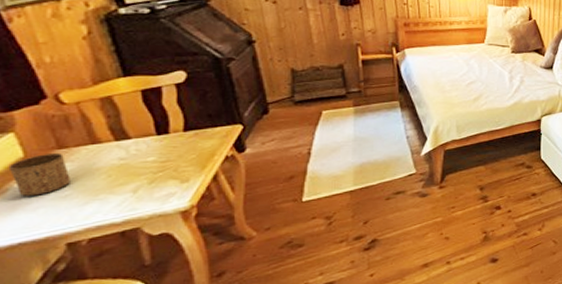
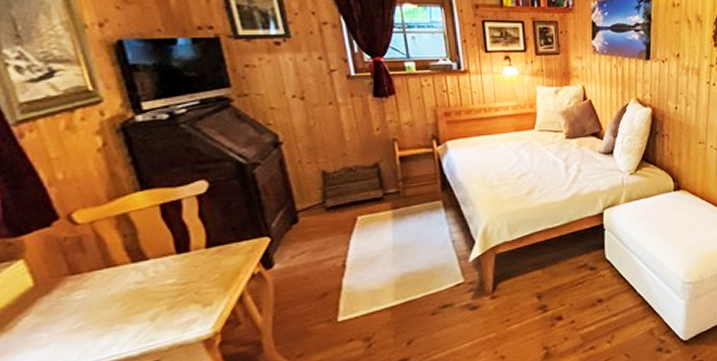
cup: present [8,152,70,197] -> none [17,279,83,332]

